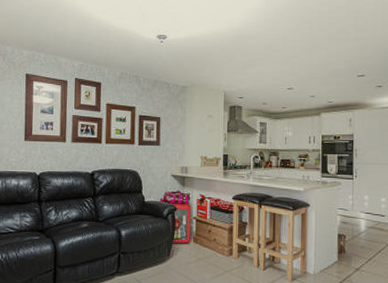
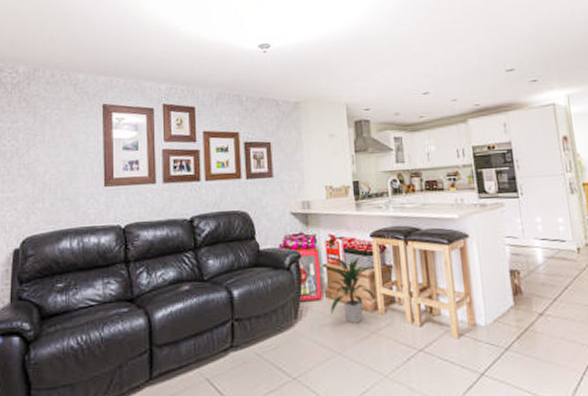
indoor plant: none [196,213,233,263] -> present [330,256,376,323]

